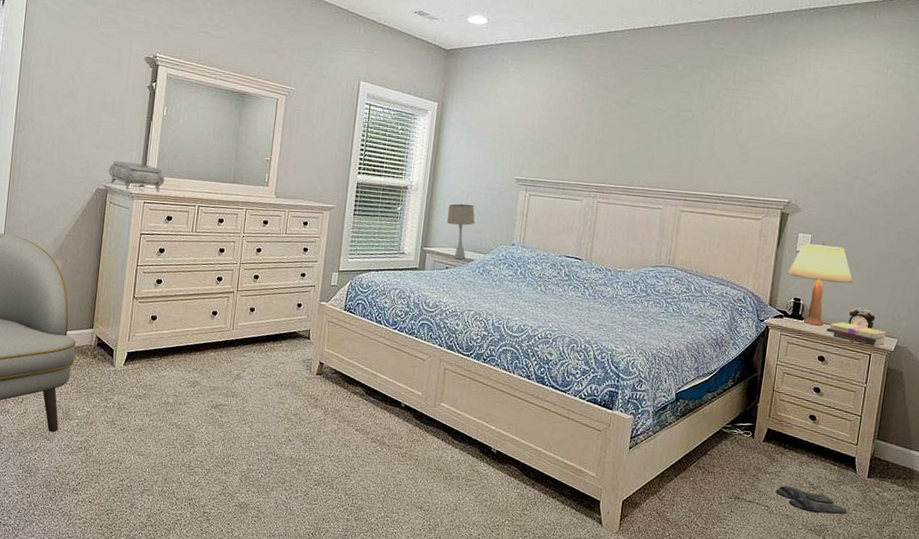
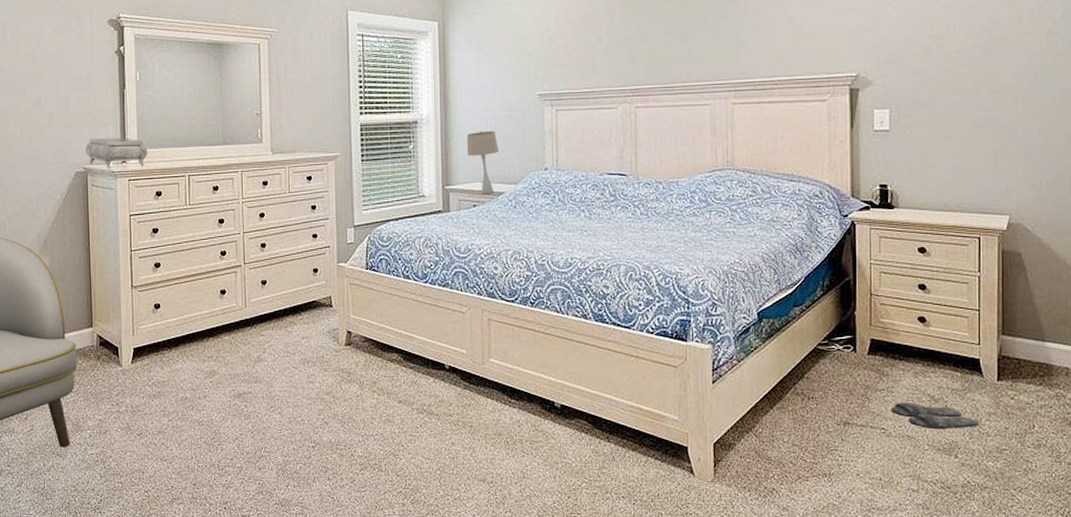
table lamp: present [787,242,853,327] -> none [867,115,946,213]
books: present [826,322,887,347] -> none [923,204,996,228]
alarm clock: present [848,308,875,329] -> none [946,185,979,208]

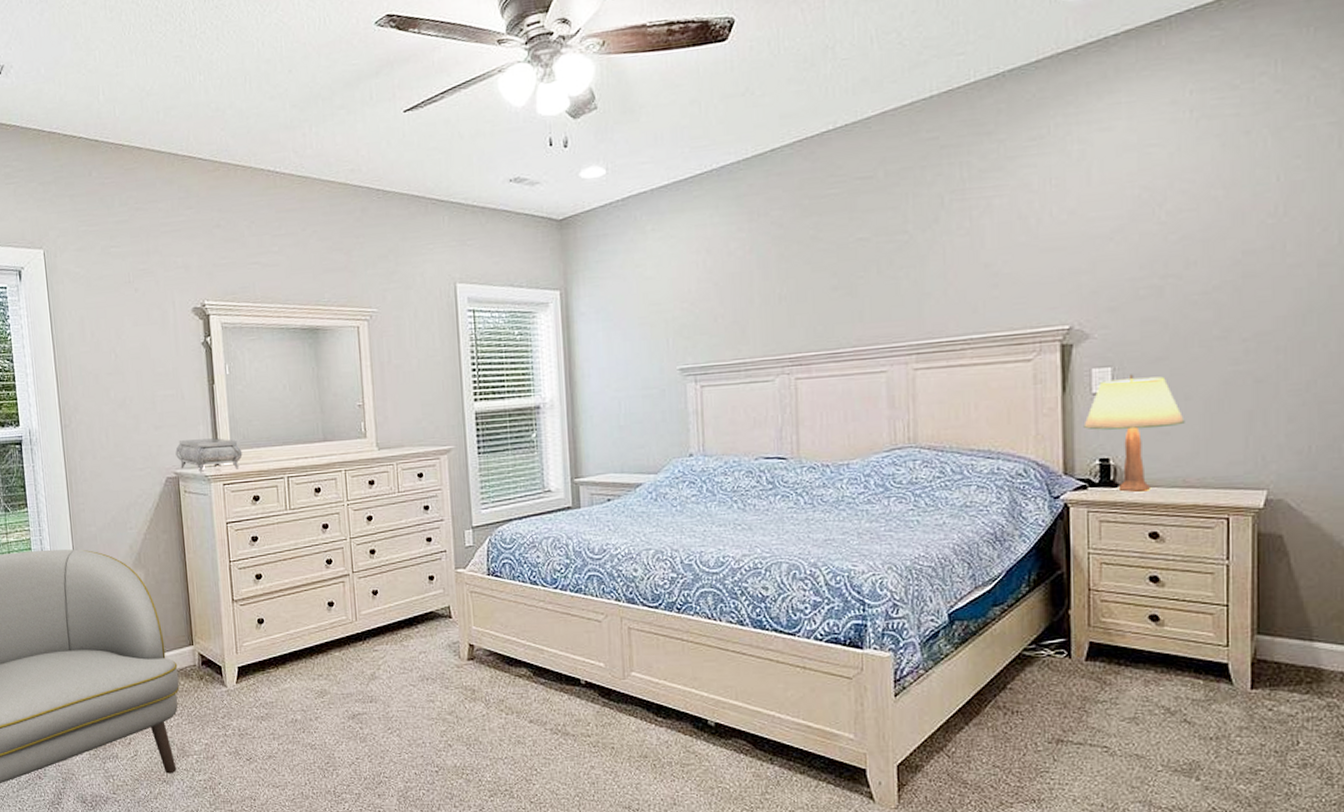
table lamp: present [466,130,500,194] -> none [596,413,636,487]
table lamp: none [867,115,946,213] -> present [1083,374,1185,492]
slippers: present [891,402,980,428] -> none [1115,716,1228,746]

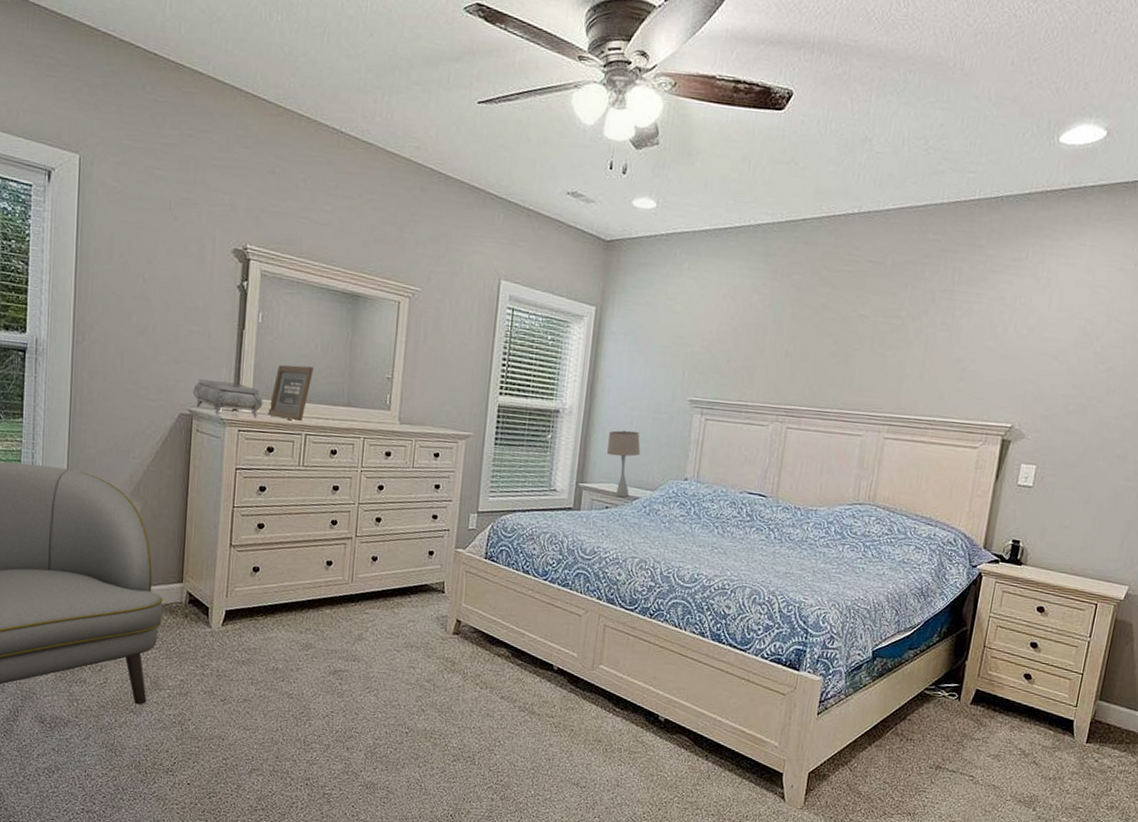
picture frame: none [248,408,286,466] -> present [268,365,313,422]
table lamp: none [596,413,636,487] -> present [607,430,641,498]
table lamp: present [1083,374,1185,492] -> none [1006,474,1081,573]

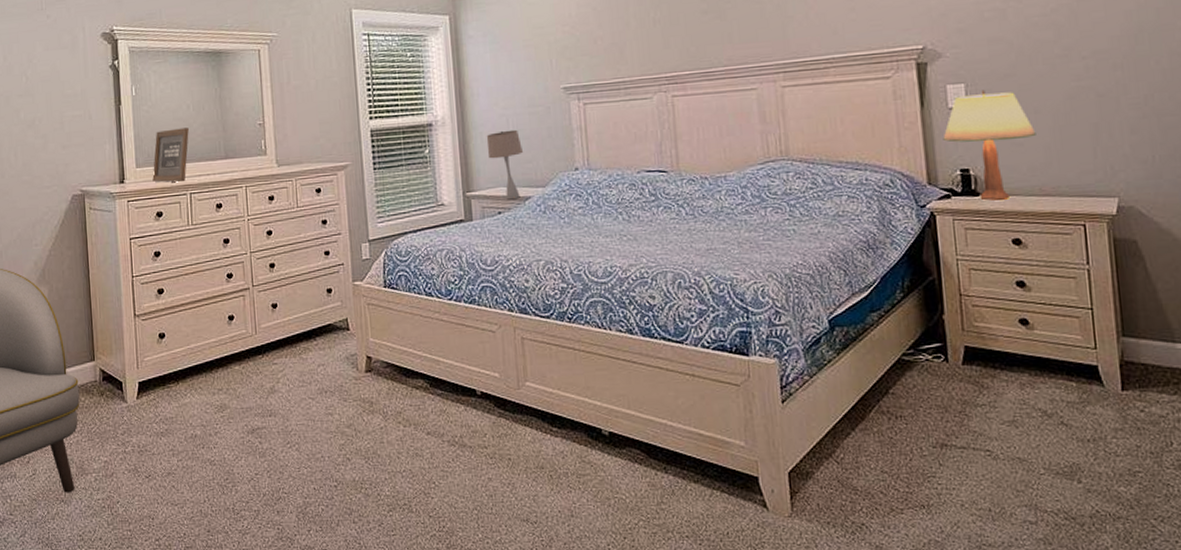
jewelry box: present [193,379,263,418] -> none [82,156,147,191]
table lamp: none [1006,474,1081,573] -> present [943,90,1036,201]

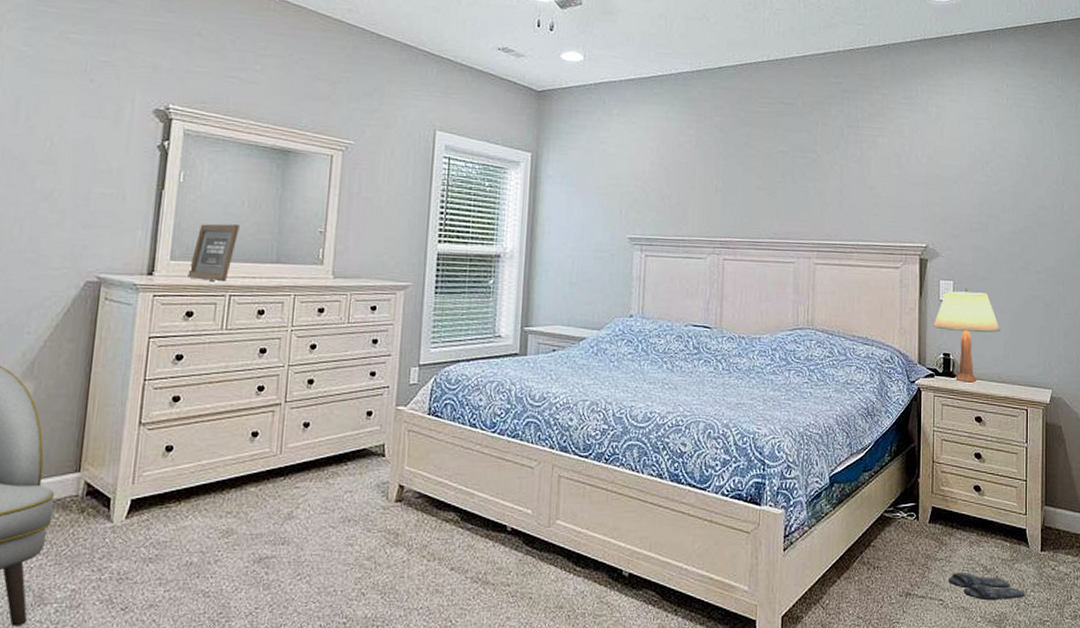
table lamp: present [486,129,524,200] -> none [550,270,585,339]
slippers: none [996,419,1105,449] -> present [949,572,1026,599]

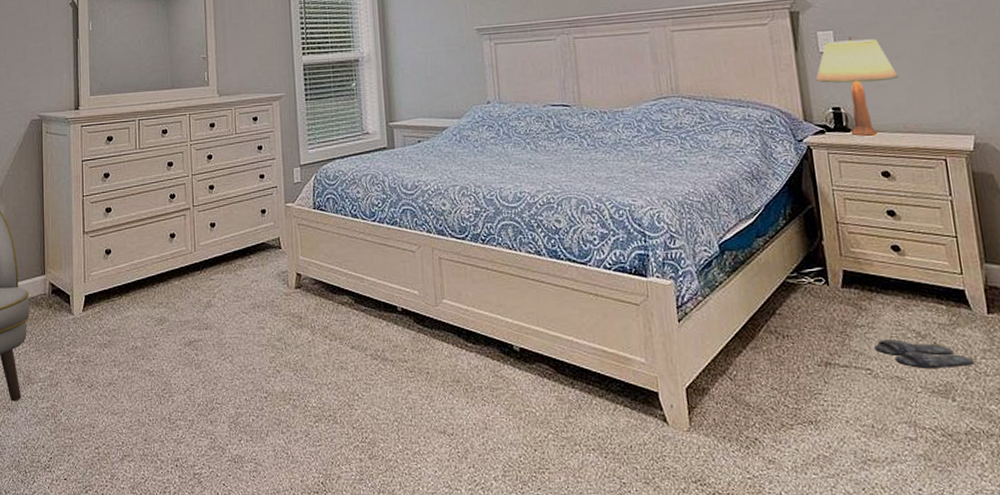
picture frame: present [187,223,240,282] -> none [105,60,139,110]

